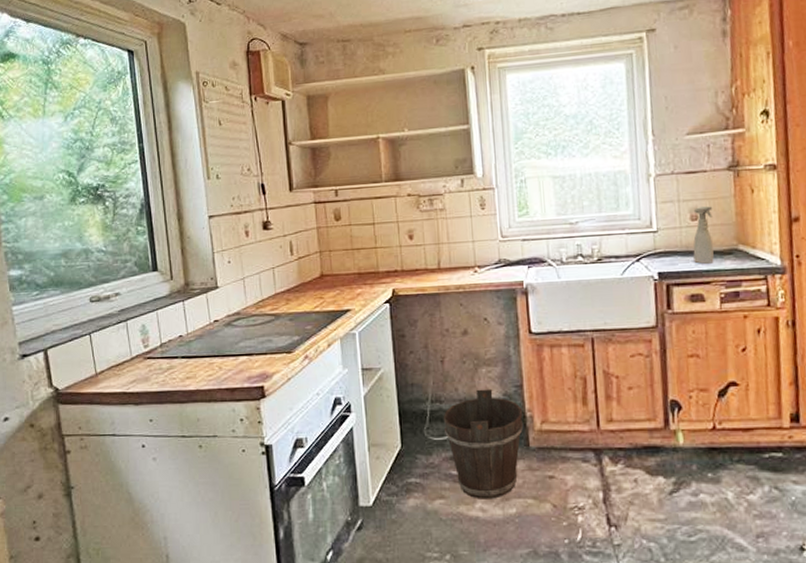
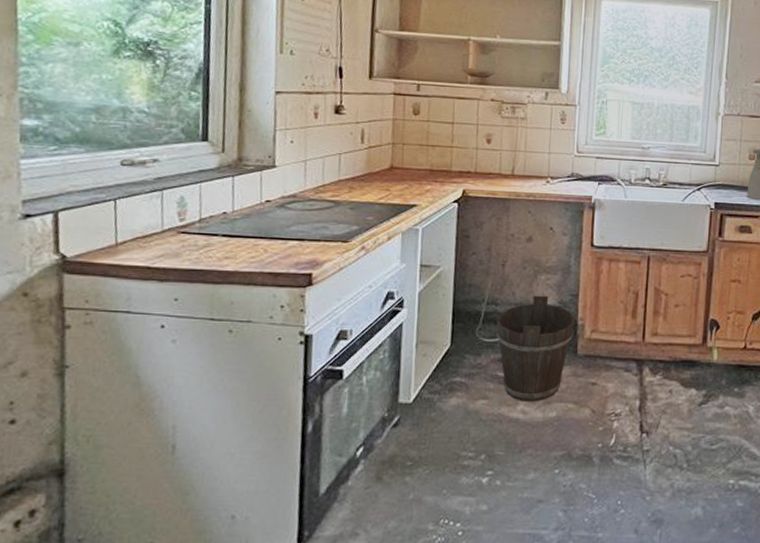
bowl: none [371,149,410,175] -> present [459,52,499,78]

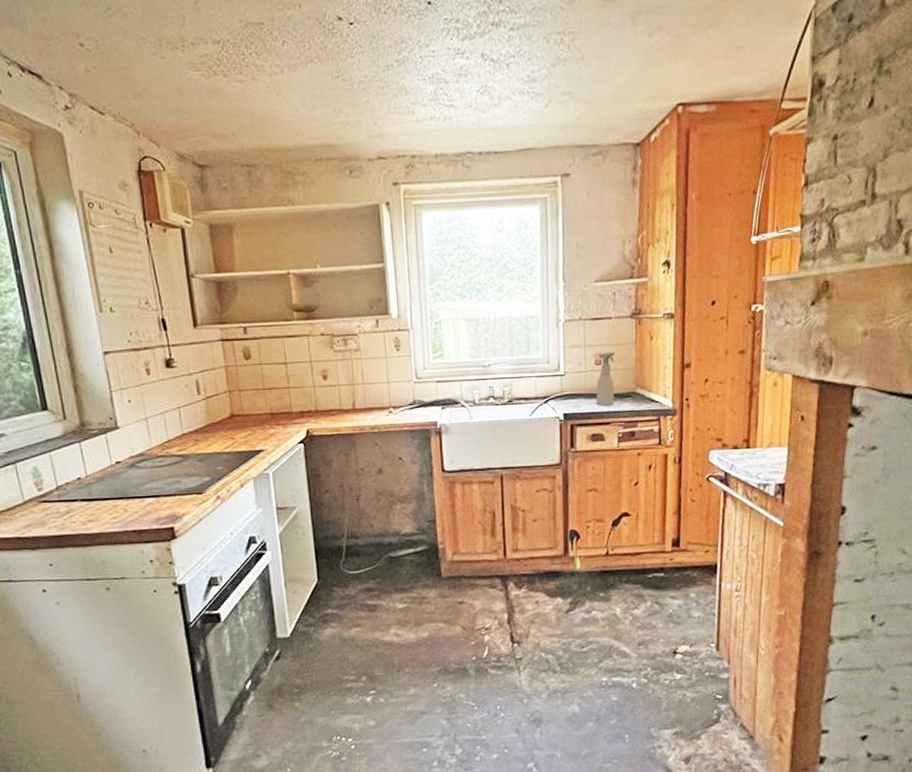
bucket: present [495,295,576,402] -> none [358,524,436,626]

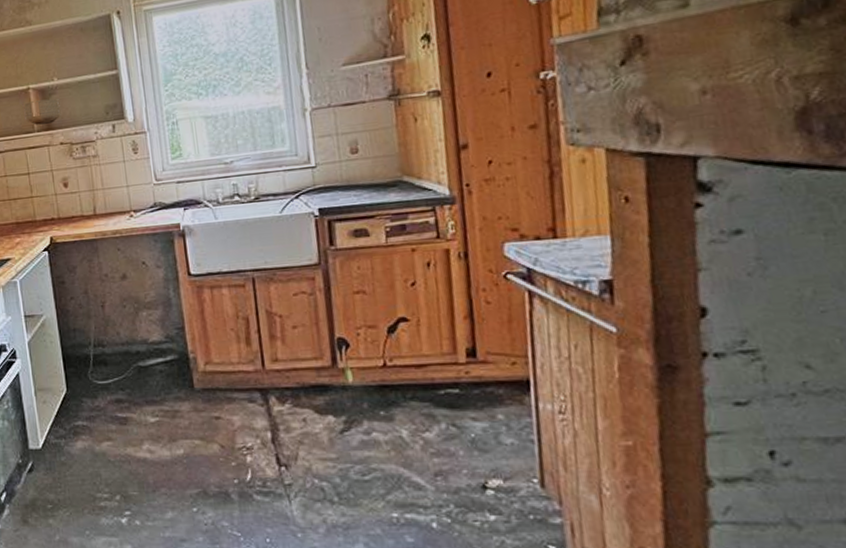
spray bottle: present [596,352,616,407] -> none [353,138,378,199]

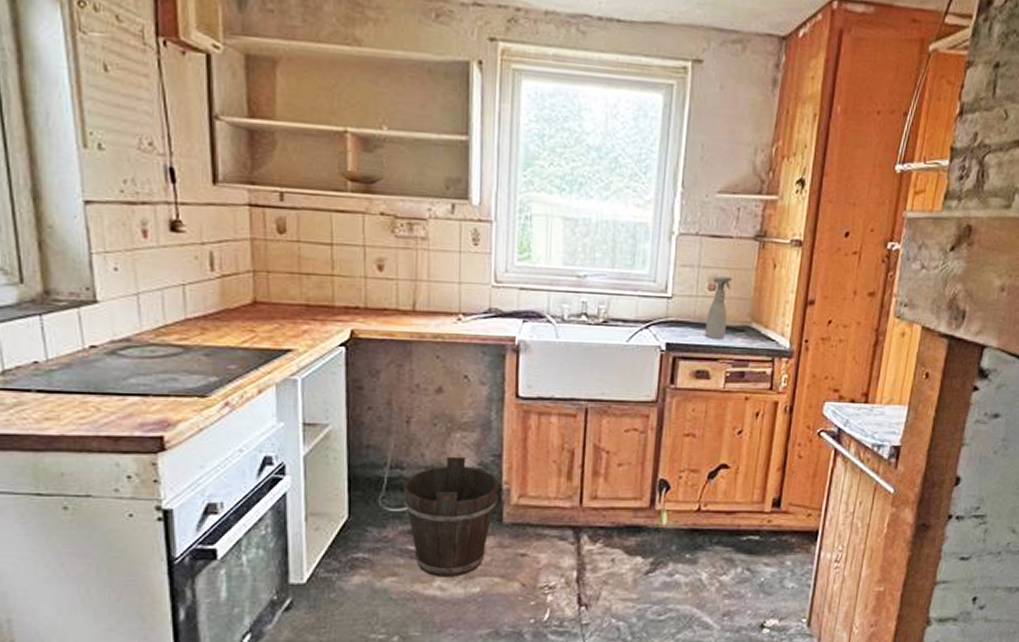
bucket: none [106,331,187,441] -> present [403,456,499,577]
spray bottle: none [353,138,378,199] -> present [705,276,733,340]

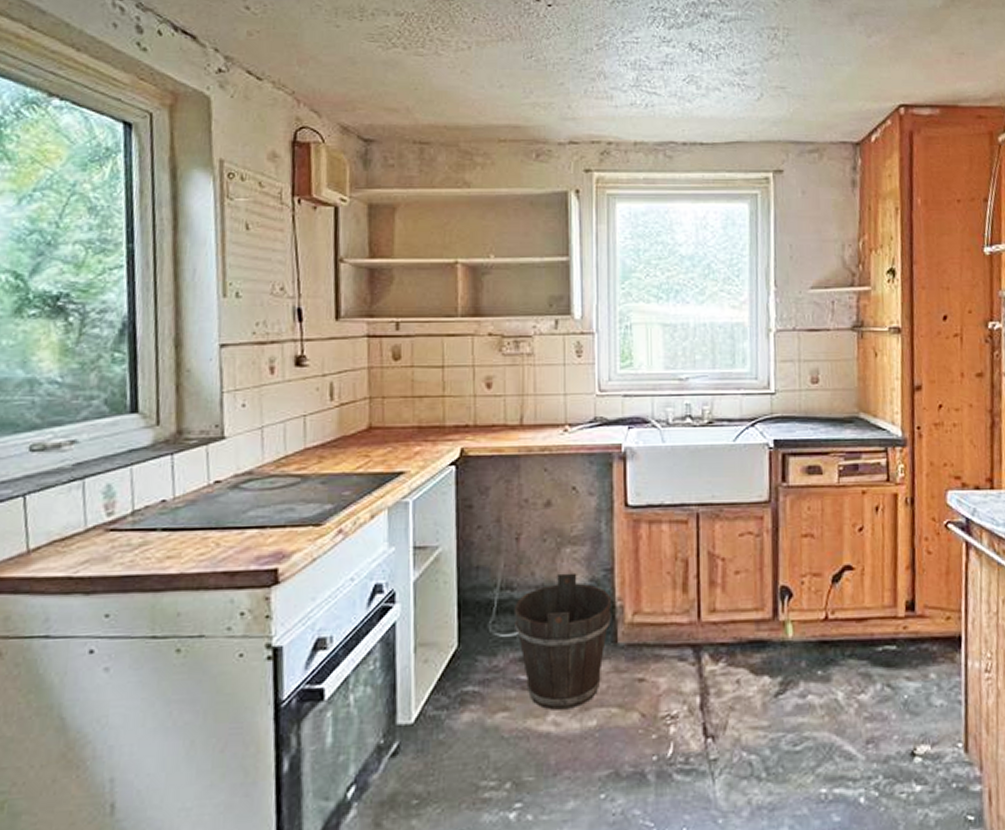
bowl: present [334,149,387,185] -> none [446,279,494,308]
spray bottle: present [705,276,733,340] -> none [812,369,835,433]

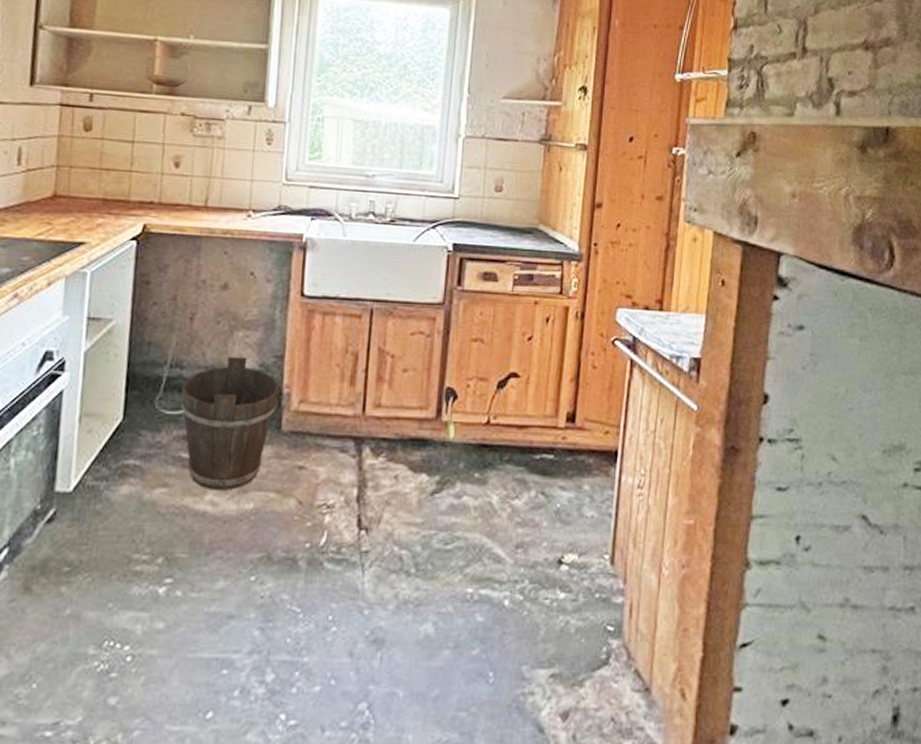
bowl: none [446,279,494,308] -> present [142,55,192,87]

